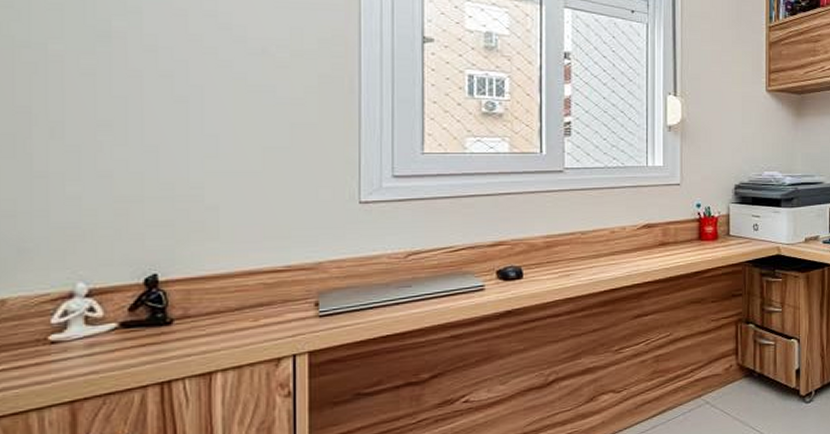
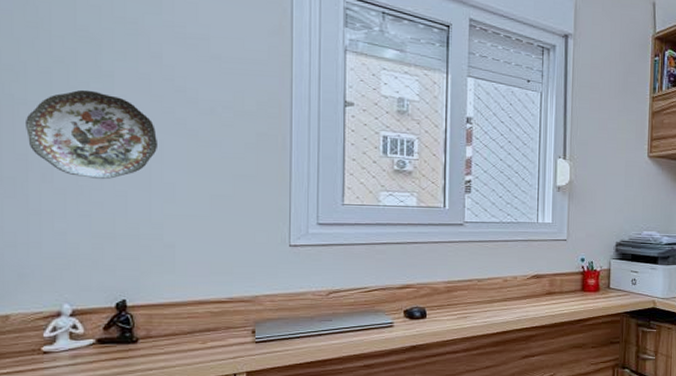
decorative plate: none [28,28,198,134] -> present [24,89,159,180]

